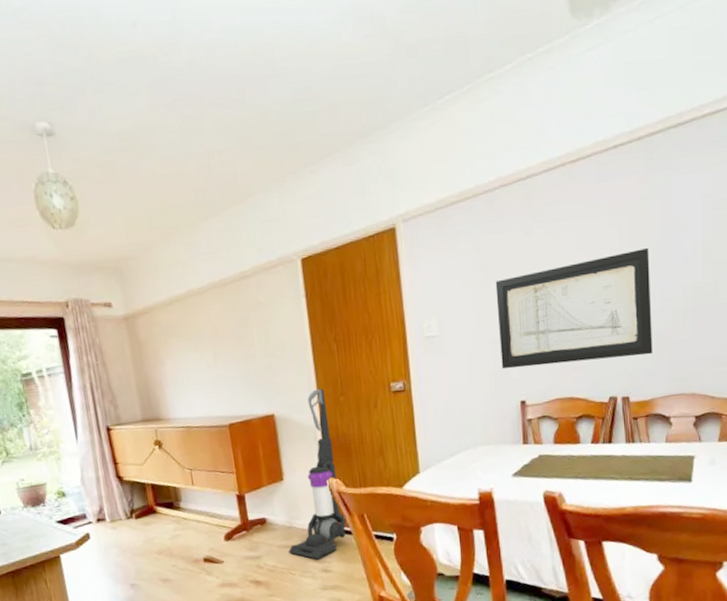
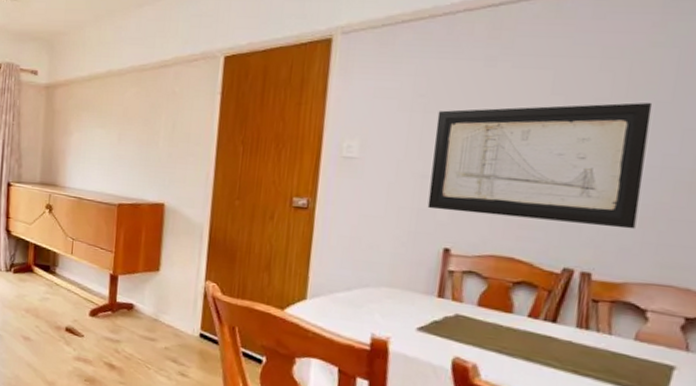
vacuum cleaner: present [288,388,347,560] -> none [149,187,221,361]

